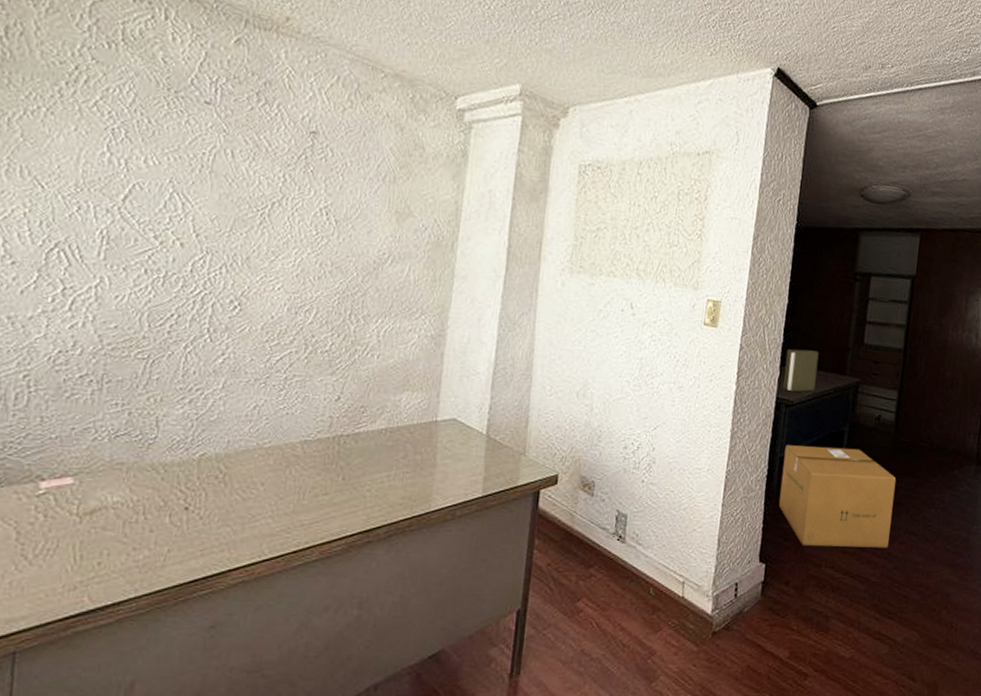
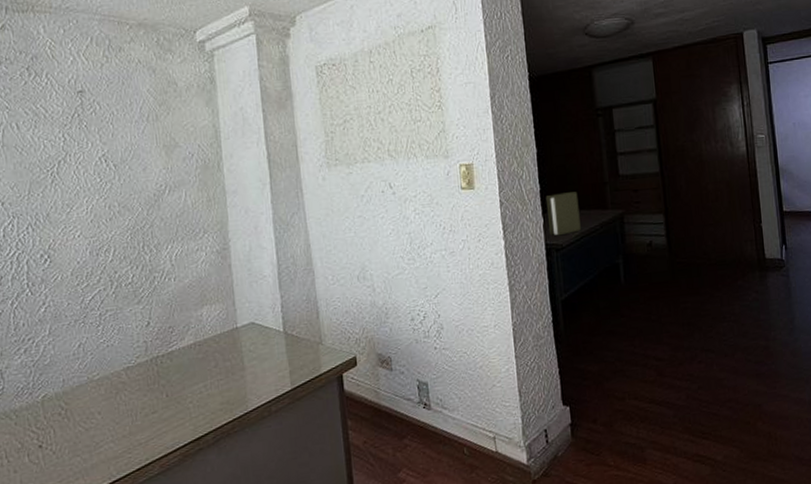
box: present [778,445,897,548] -> none [564,278,688,383]

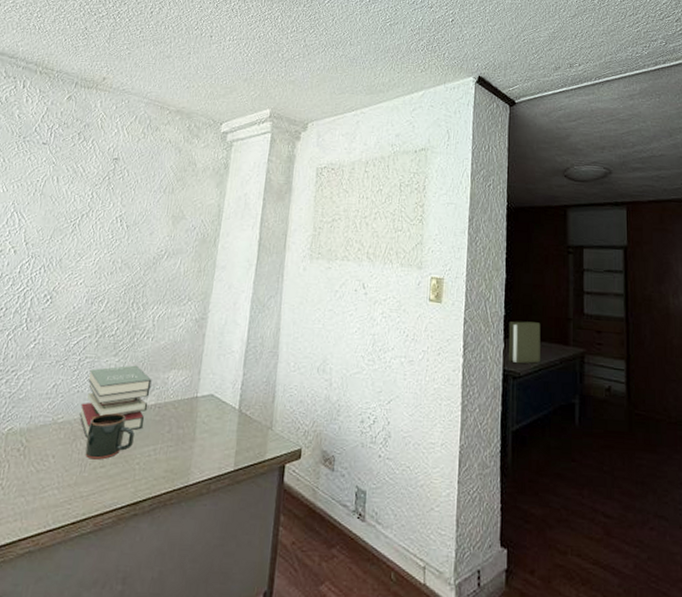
books: none [114,308,188,389] -> present [79,365,152,438]
mug: none [128,359,181,408] -> present [85,413,135,460]

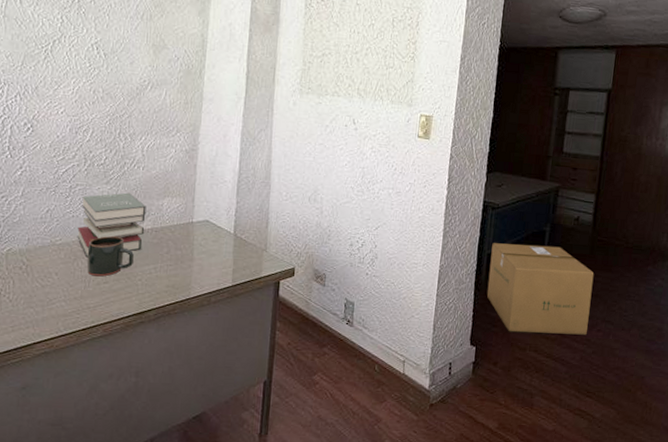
binder: present [508,321,541,364] -> none [490,157,522,196]
box: none [515,418,638,535] -> present [487,243,594,335]

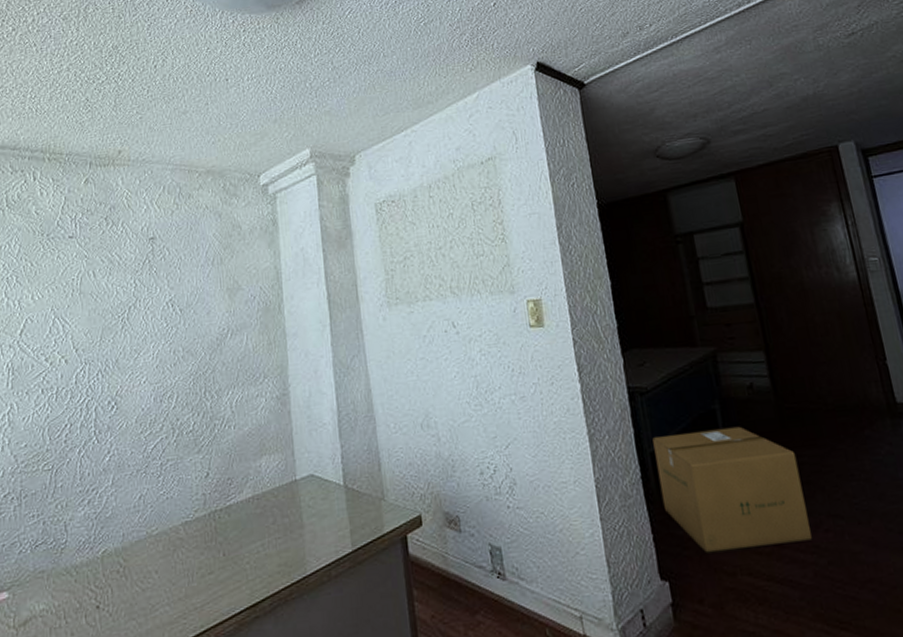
books: present [77,192,146,258] -> none [173,458,246,546]
mug: present [87,236,134,277] -> none [186,513,238,568]

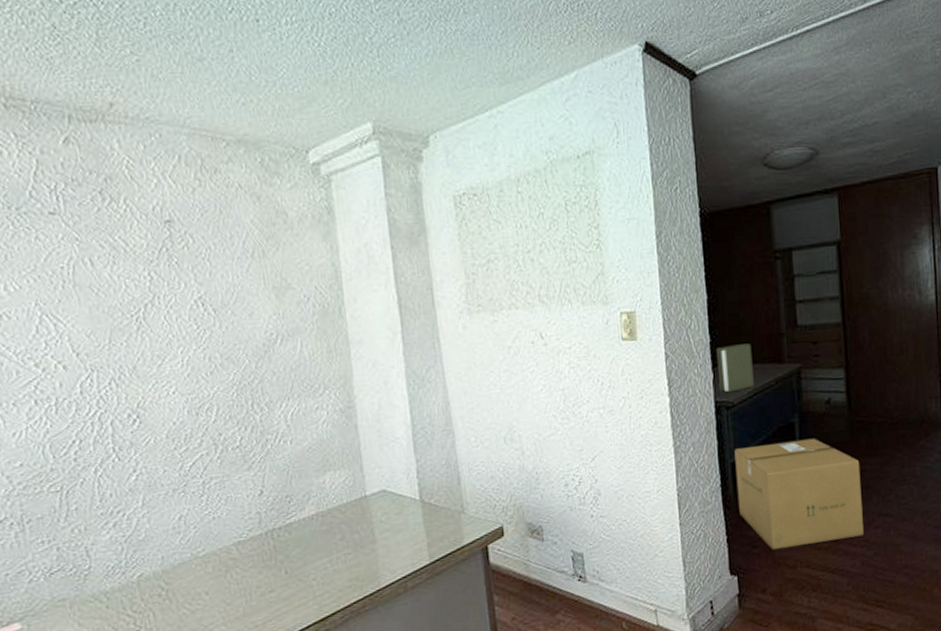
binder: none [624,327,668,378] -> present [716,343,754,393]

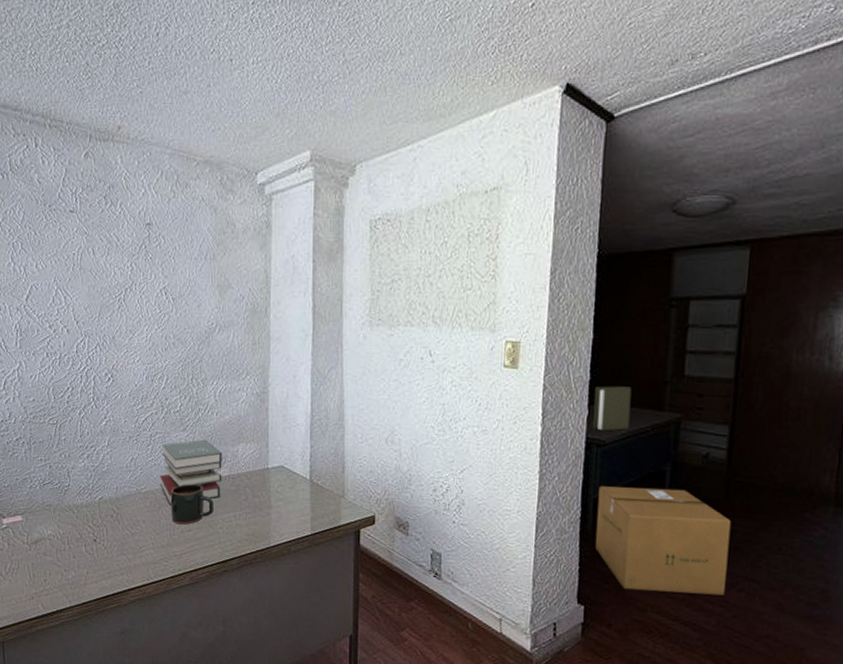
books: none [220,475,309,566] -> present [160,439,222,506]
mug: none [240,532,302,587] -> present [170,484,213,525]

